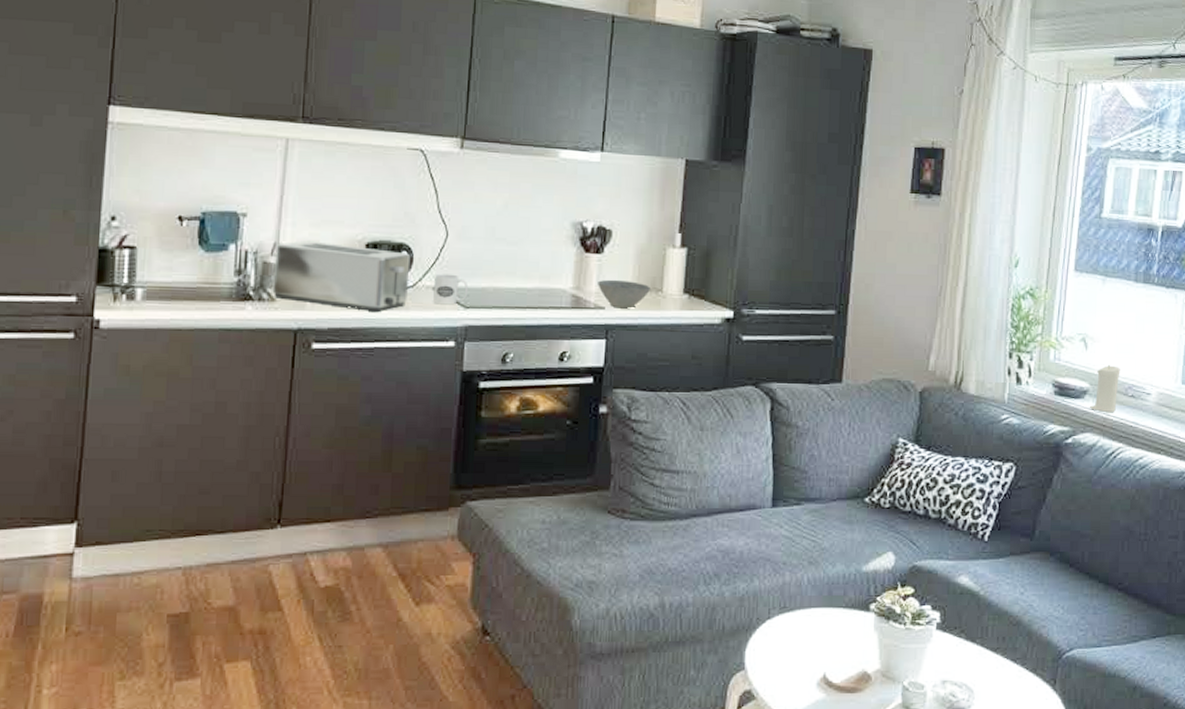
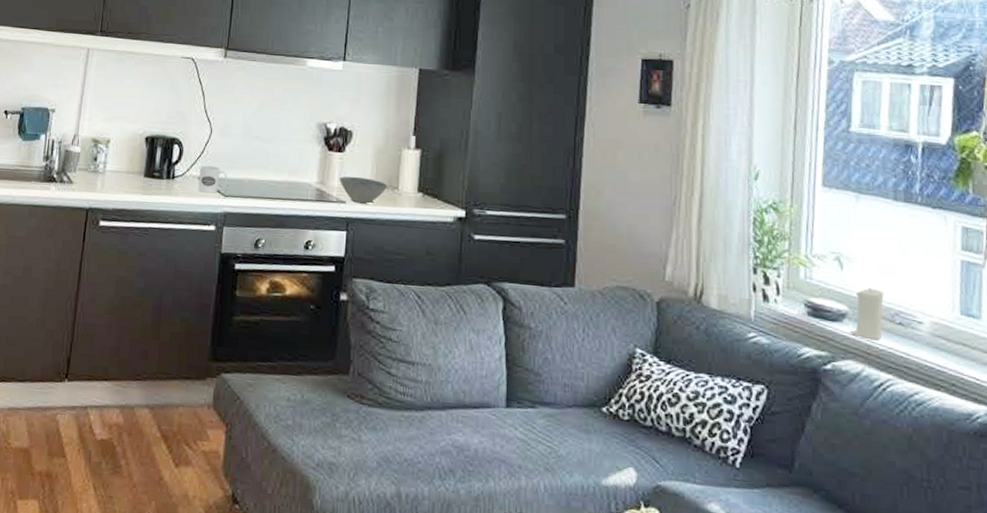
toaster: present [274,241,411,312] -> none [72,133,181,196]

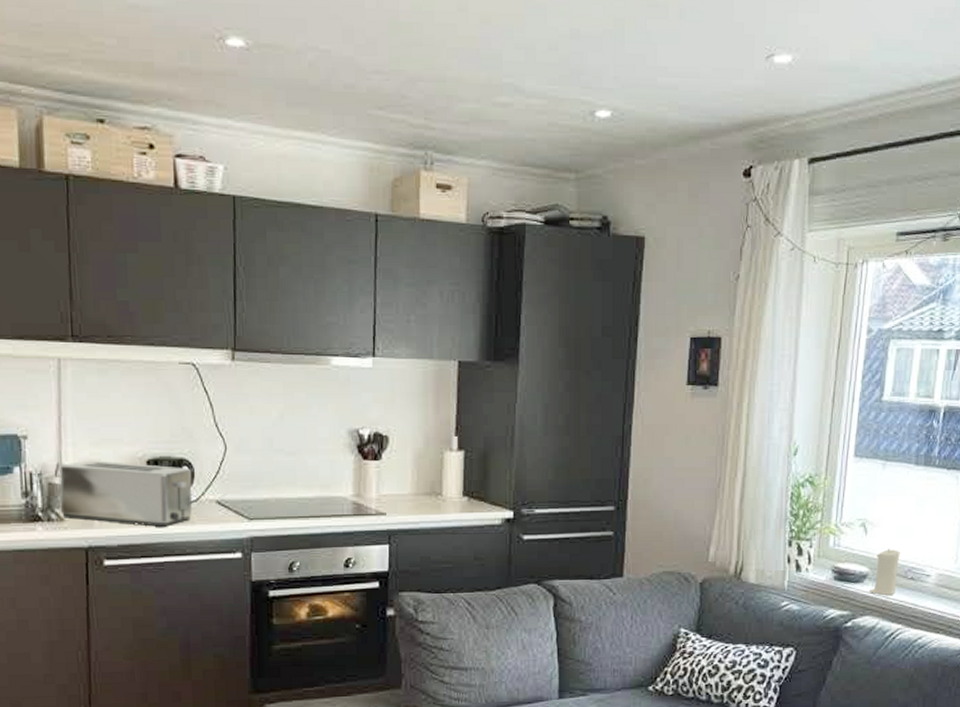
toaster: none [72,133,181,196] -> present [59,460,192,527]
mug: present [197,165,228,193] -> none [216,487,251,518]
bowl: present [339,176,387,204] -> none [378,485,430,514]

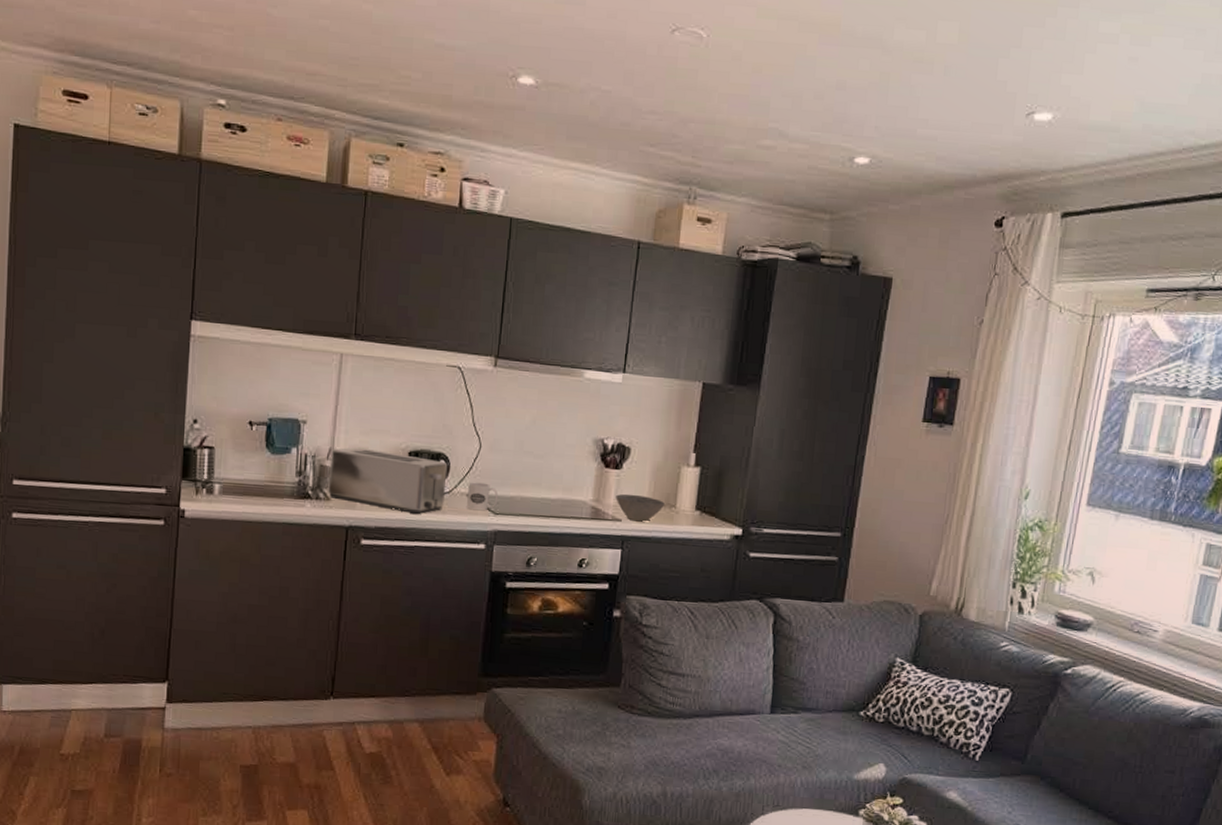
mug: none [216,487,251,518] -> present [466,482,499,511]
bowl: none [378,485,430,514] -> present [616,493,665,522]
candle: present [869,549,900,596] -> none [1092,600,1128,648]

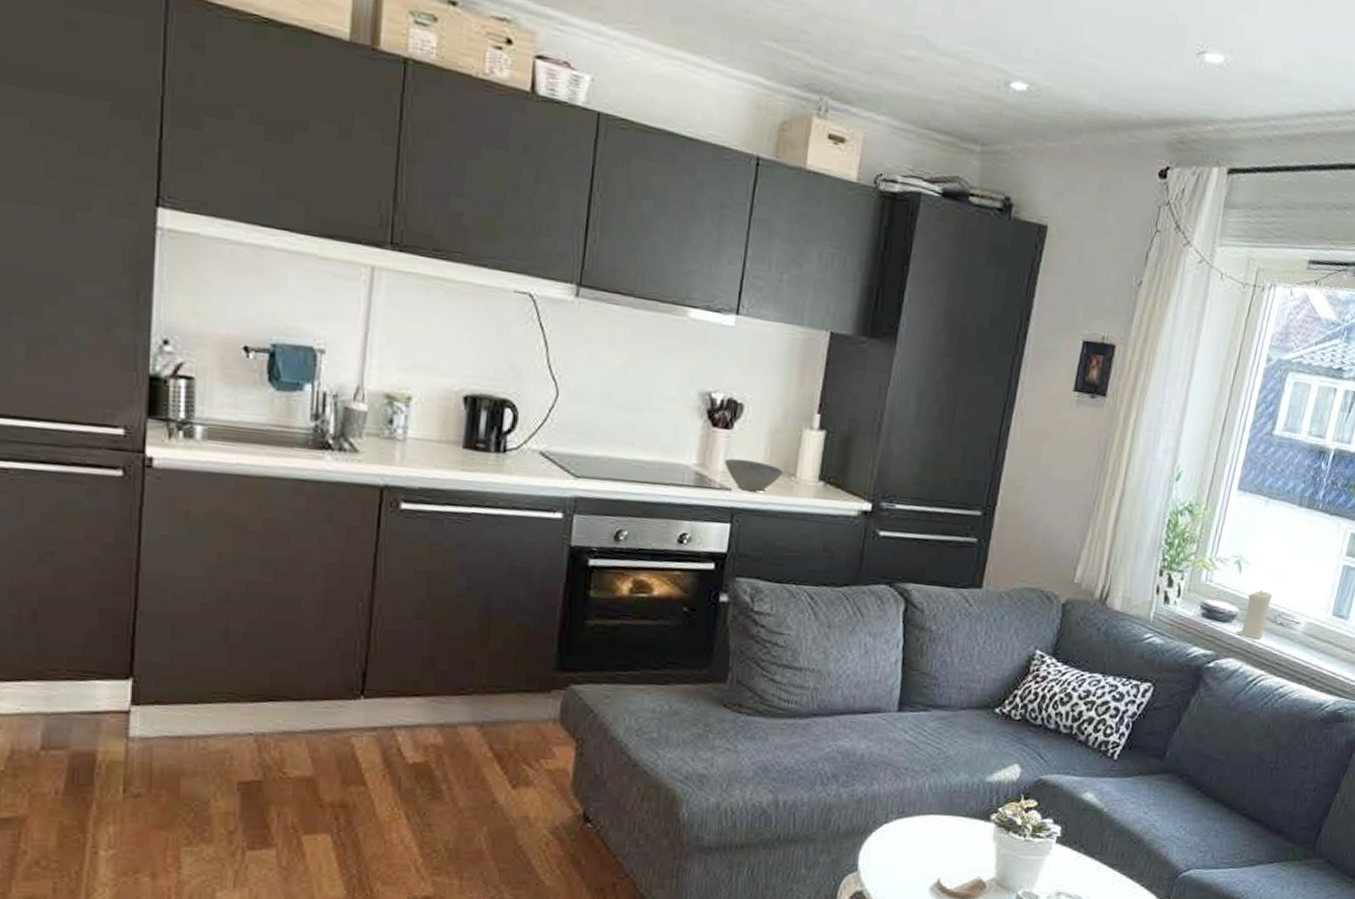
toaster: present [329,447,448,514] -> none [357,387,515,474]
mug: present [466,482,499,511] -> none [538,436,580,473]
candle: none [1092,600,1128,648] -> present [1236,590,1273,640]

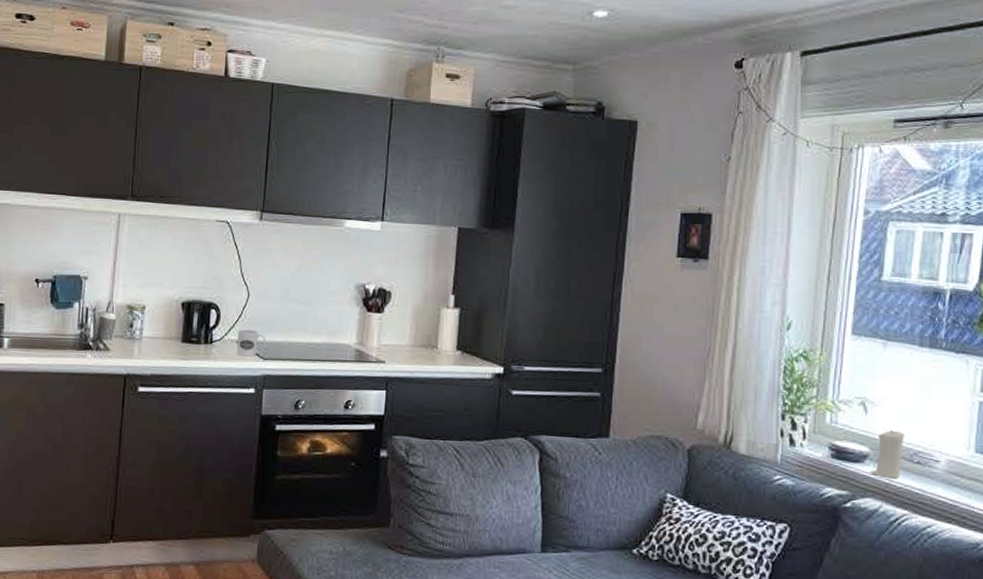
mug: none [538,436,580,473] -> present [236,329,267,357]
bowl: present [725,458,783,492] -> none [379,336,426,363]

